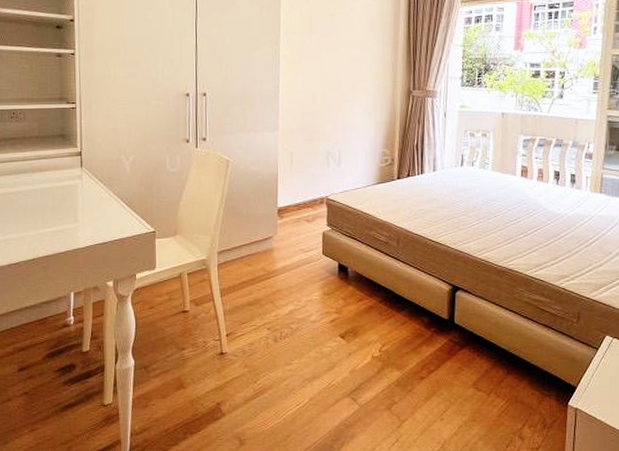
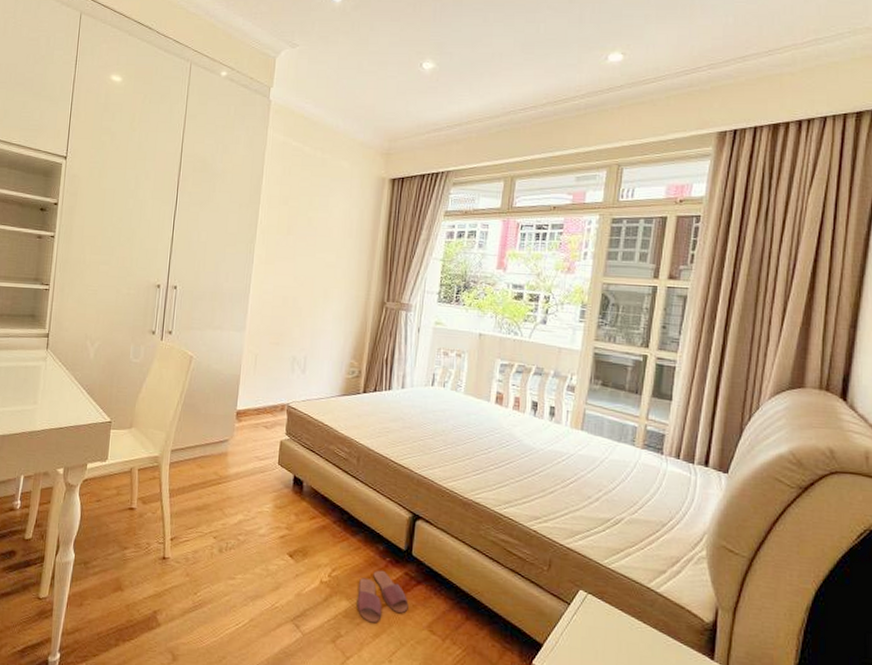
slippers: none [407,340,455,388] -> present [357,570,408,623]

